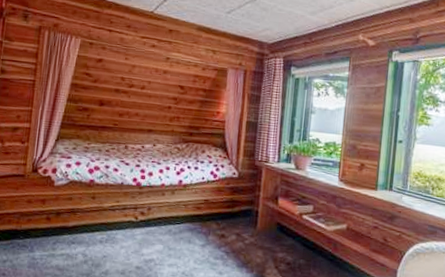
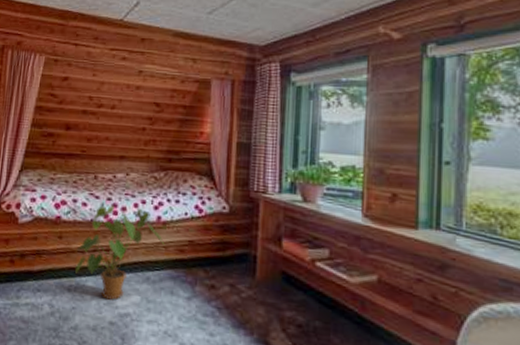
house plant: none [107,170,184,249] -> present [75,205,164,300]

